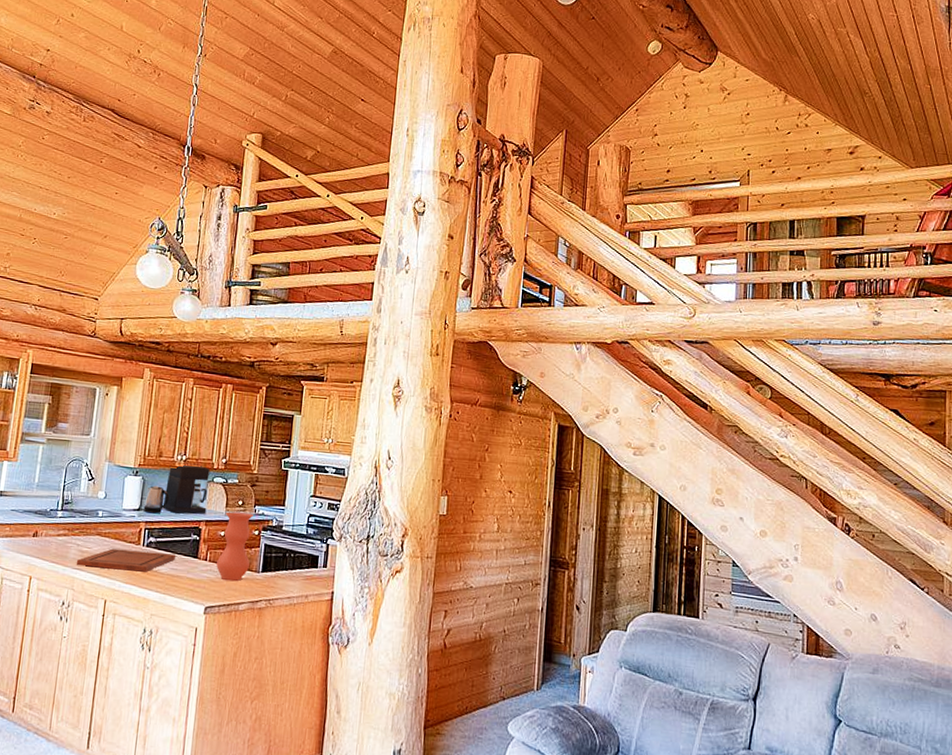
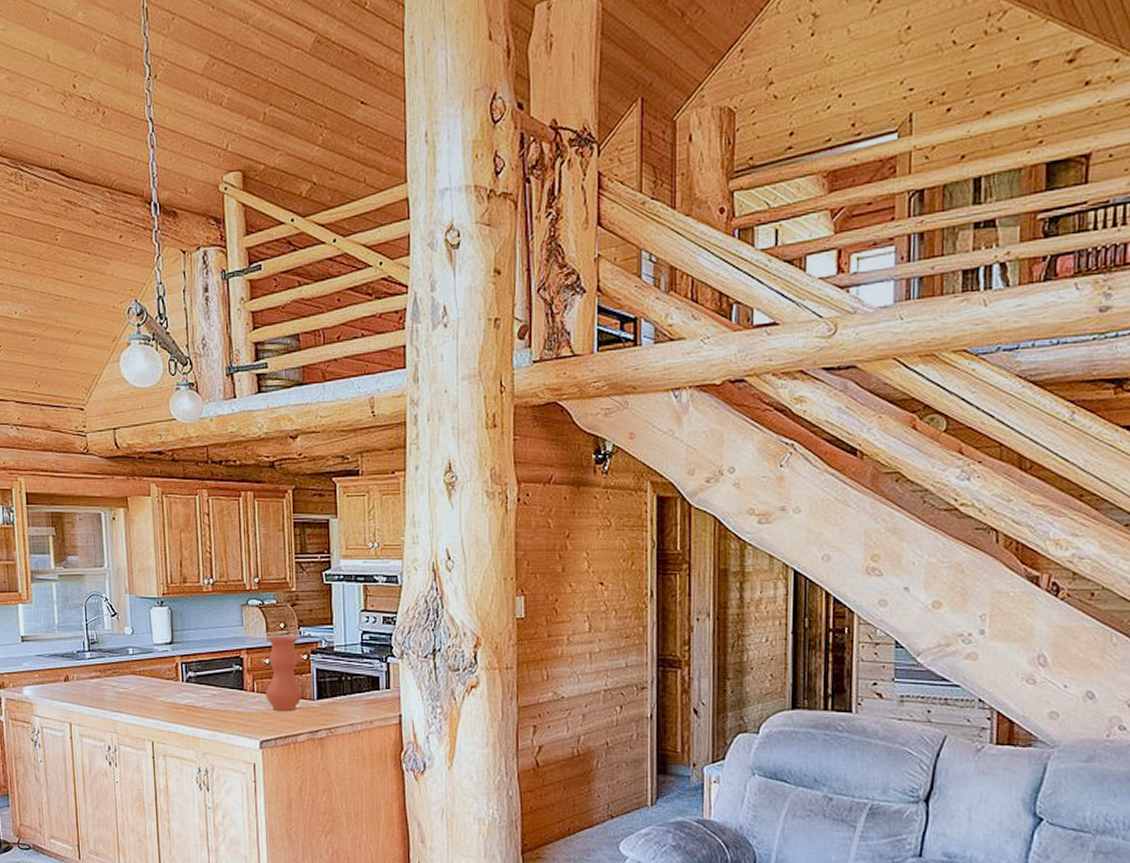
cutting board: present [76,548,176,572] -> none [114,687,220,709]
kettle: present [143,485,170,514] -> none [176,615,203,646]
coffee maker: present [162,465,210,515] -> none [196,588,246,643]

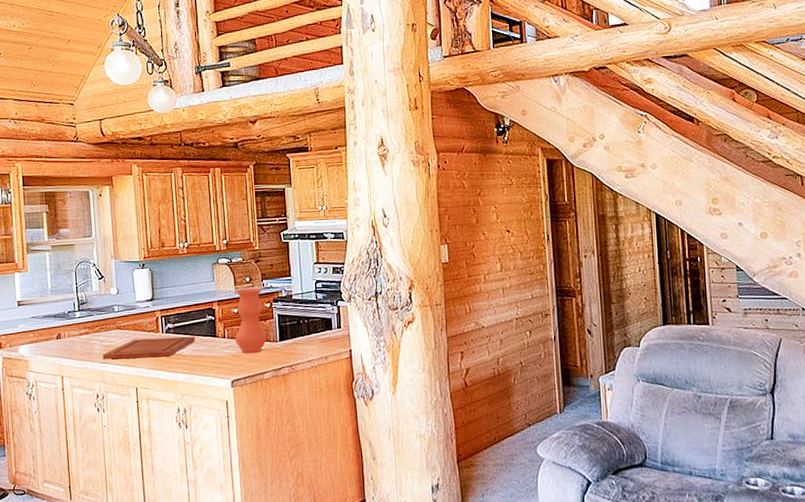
cutting board: none [114,687,220,709] -> present [102,336,196,360]

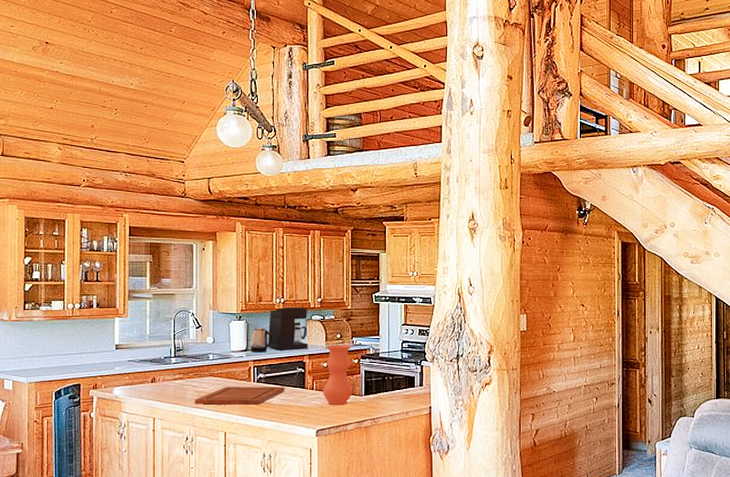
kettle: none [156,275,179,302] -> present [250,328,273,353]
coffee maker: none [173,250,217,298] -> present [267,306,308,350]

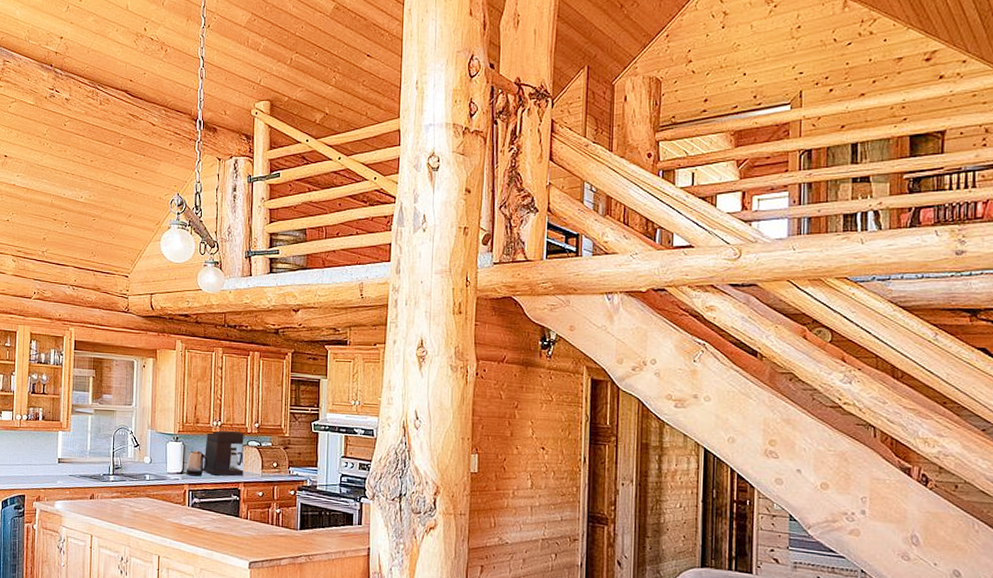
cutting board: present [194,387,285,405] -> none [130,509,219,530]
vase: present [323,345,354,406] -> none [257,473,289,539]

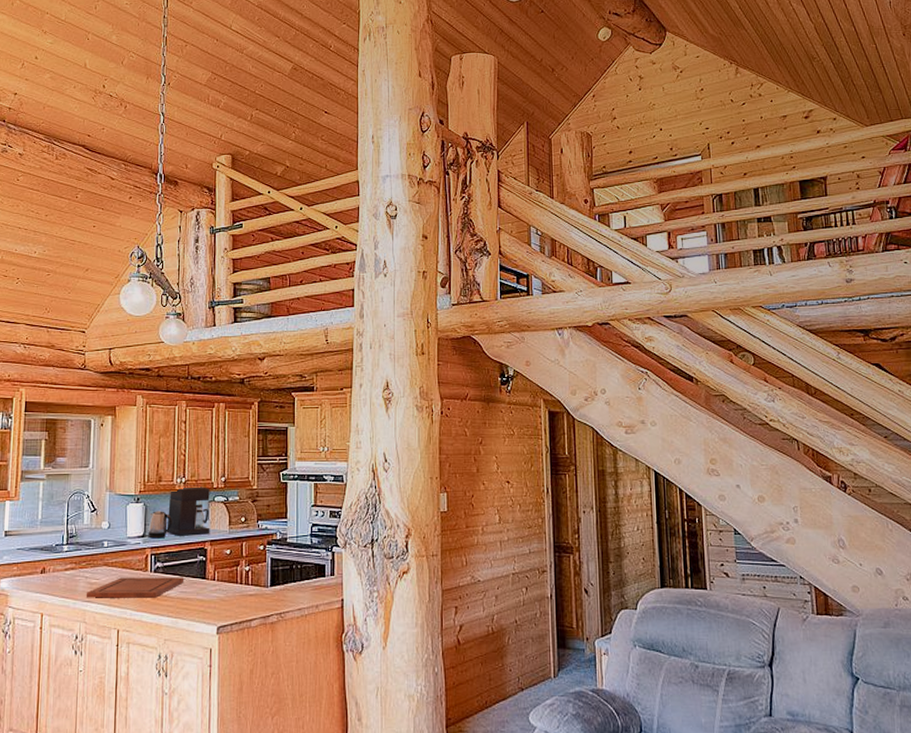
cutting board: none [130,509,219,530] -> present [86,577,185,598]

